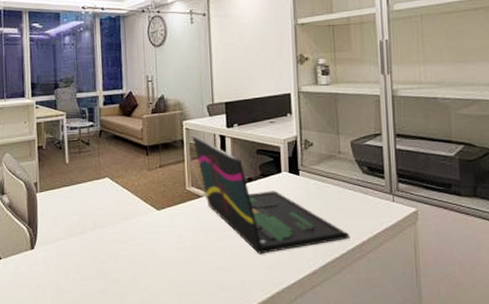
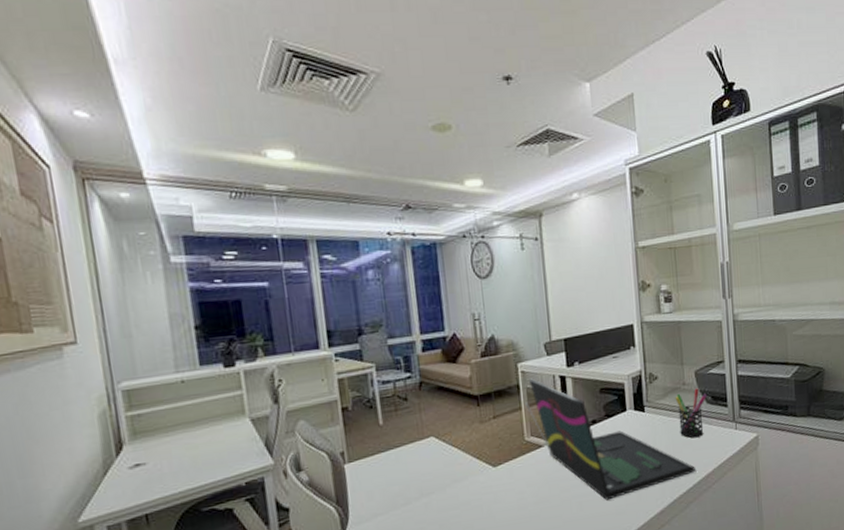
pen holder: none [330,157,364,206] -> present [675,388,708,439]

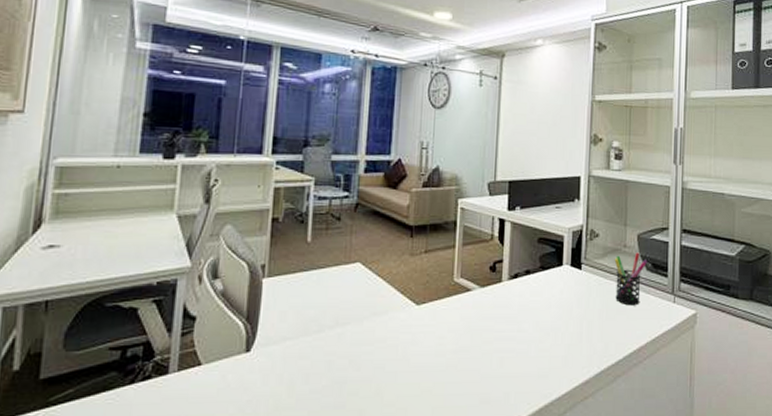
laptop: present [525,378,697,501] -> none [459,216,628,360]

